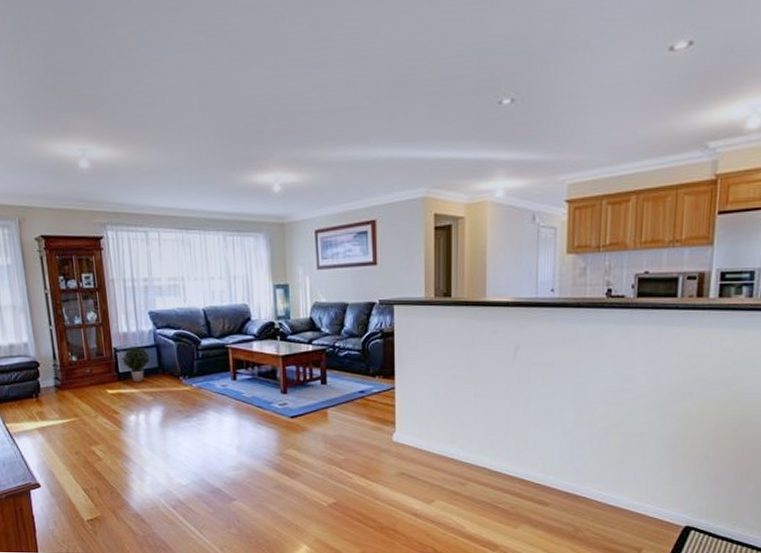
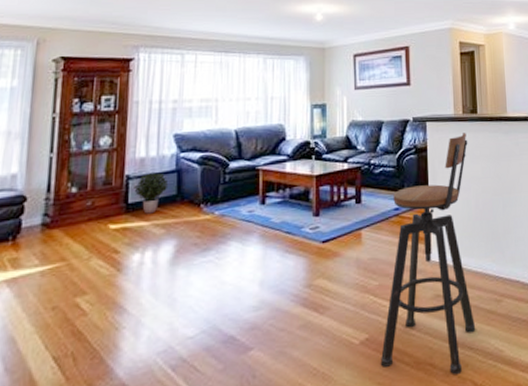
bar stool: none [347,318,439,542] -> present [381,133,476,375]

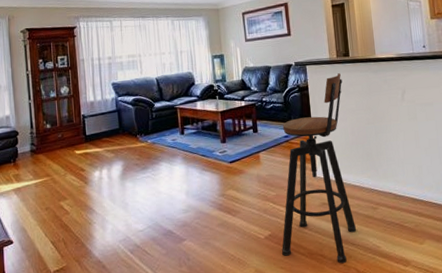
potted plant: present [134,173,169,214] -> none [89,112,113,143]

